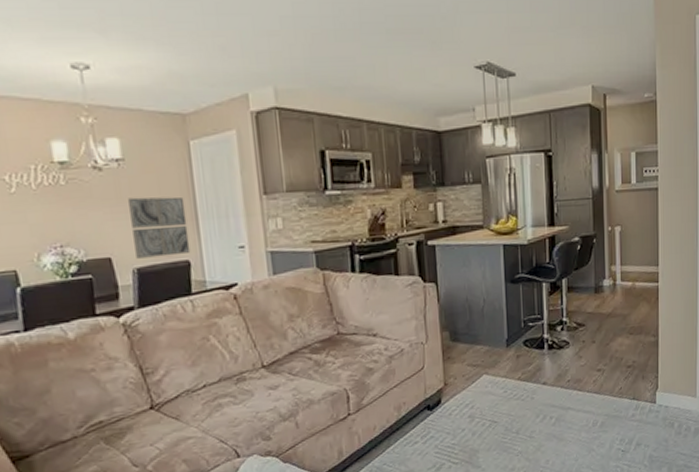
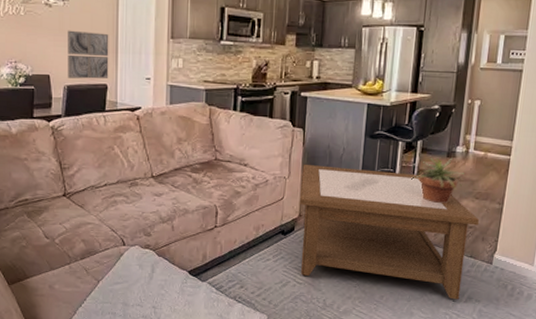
coffee table: none [441,317,636,454] -> present [300,164,479,300]
potted plant: none [563,293,615,346] -> present [414,157,465,204]

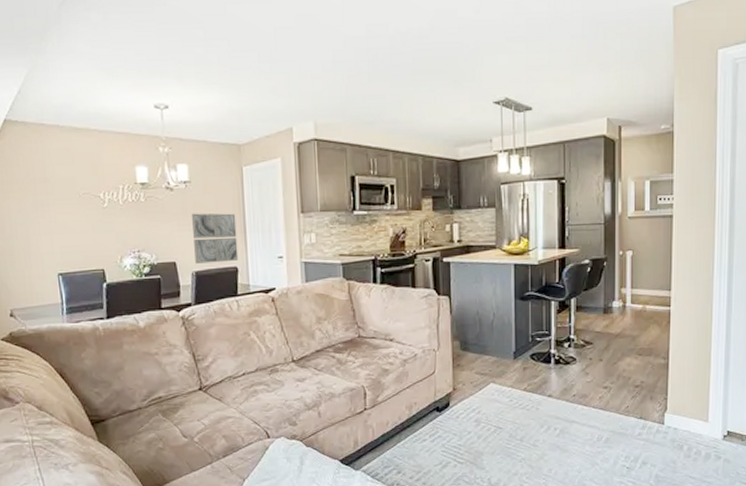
coffee table: present [300,164,479,300] -> none [452,333,645,466]
potted plant: present [414,157,465,204] -> none [571,314,624,364]

